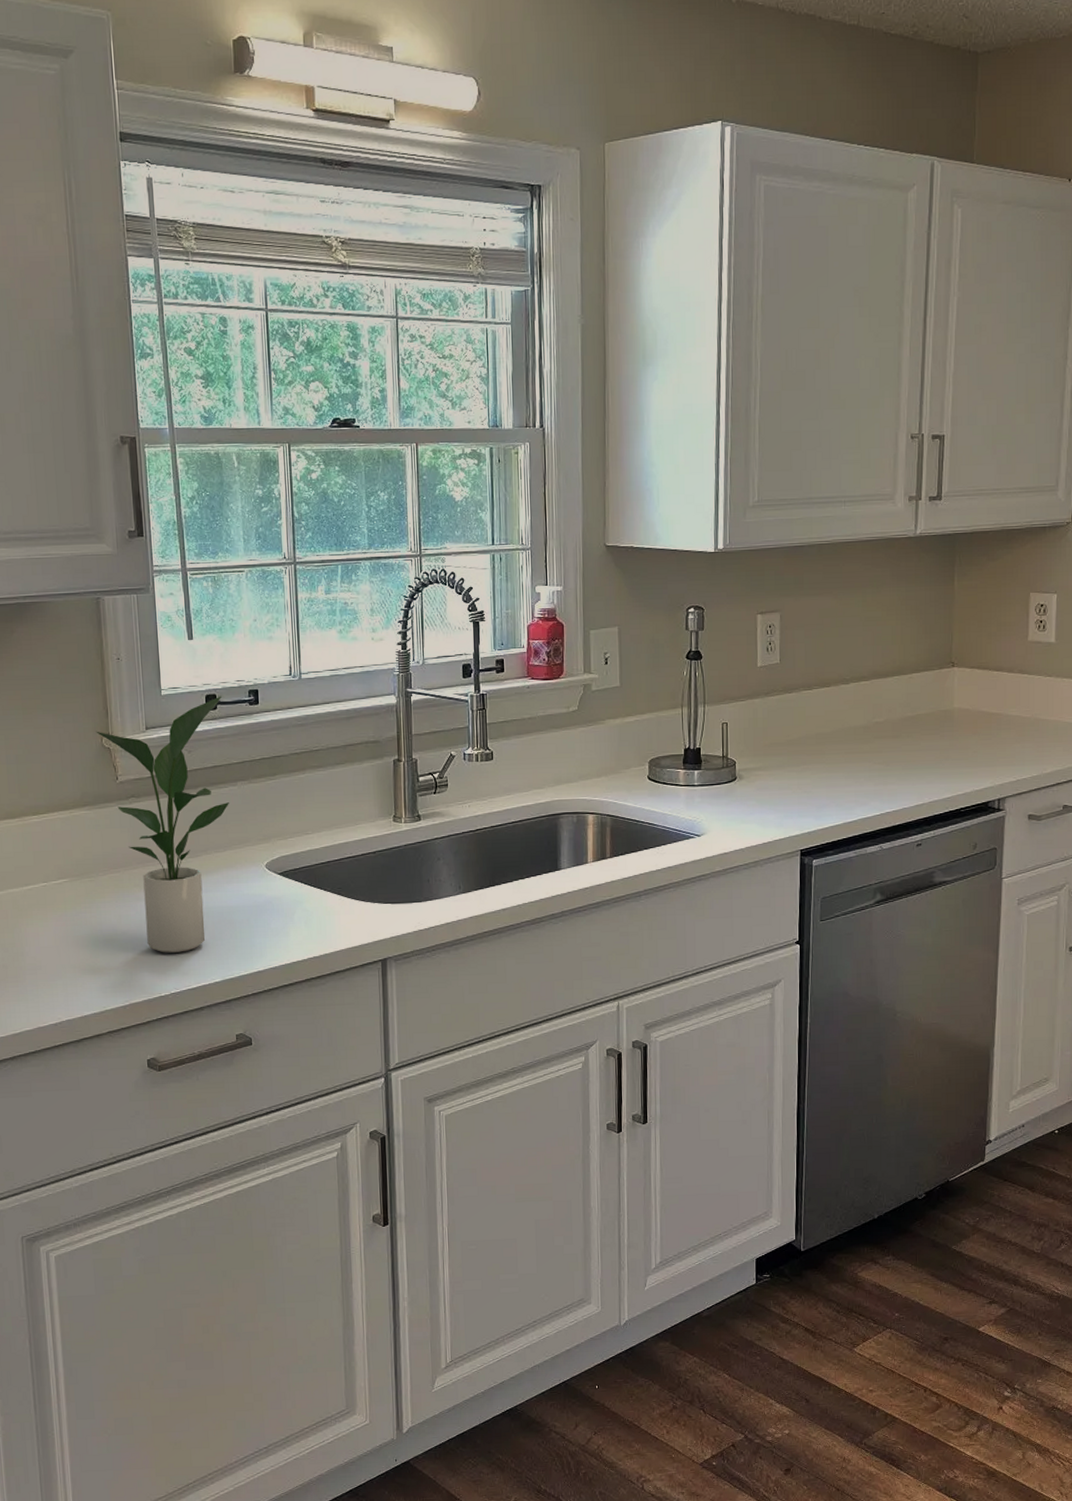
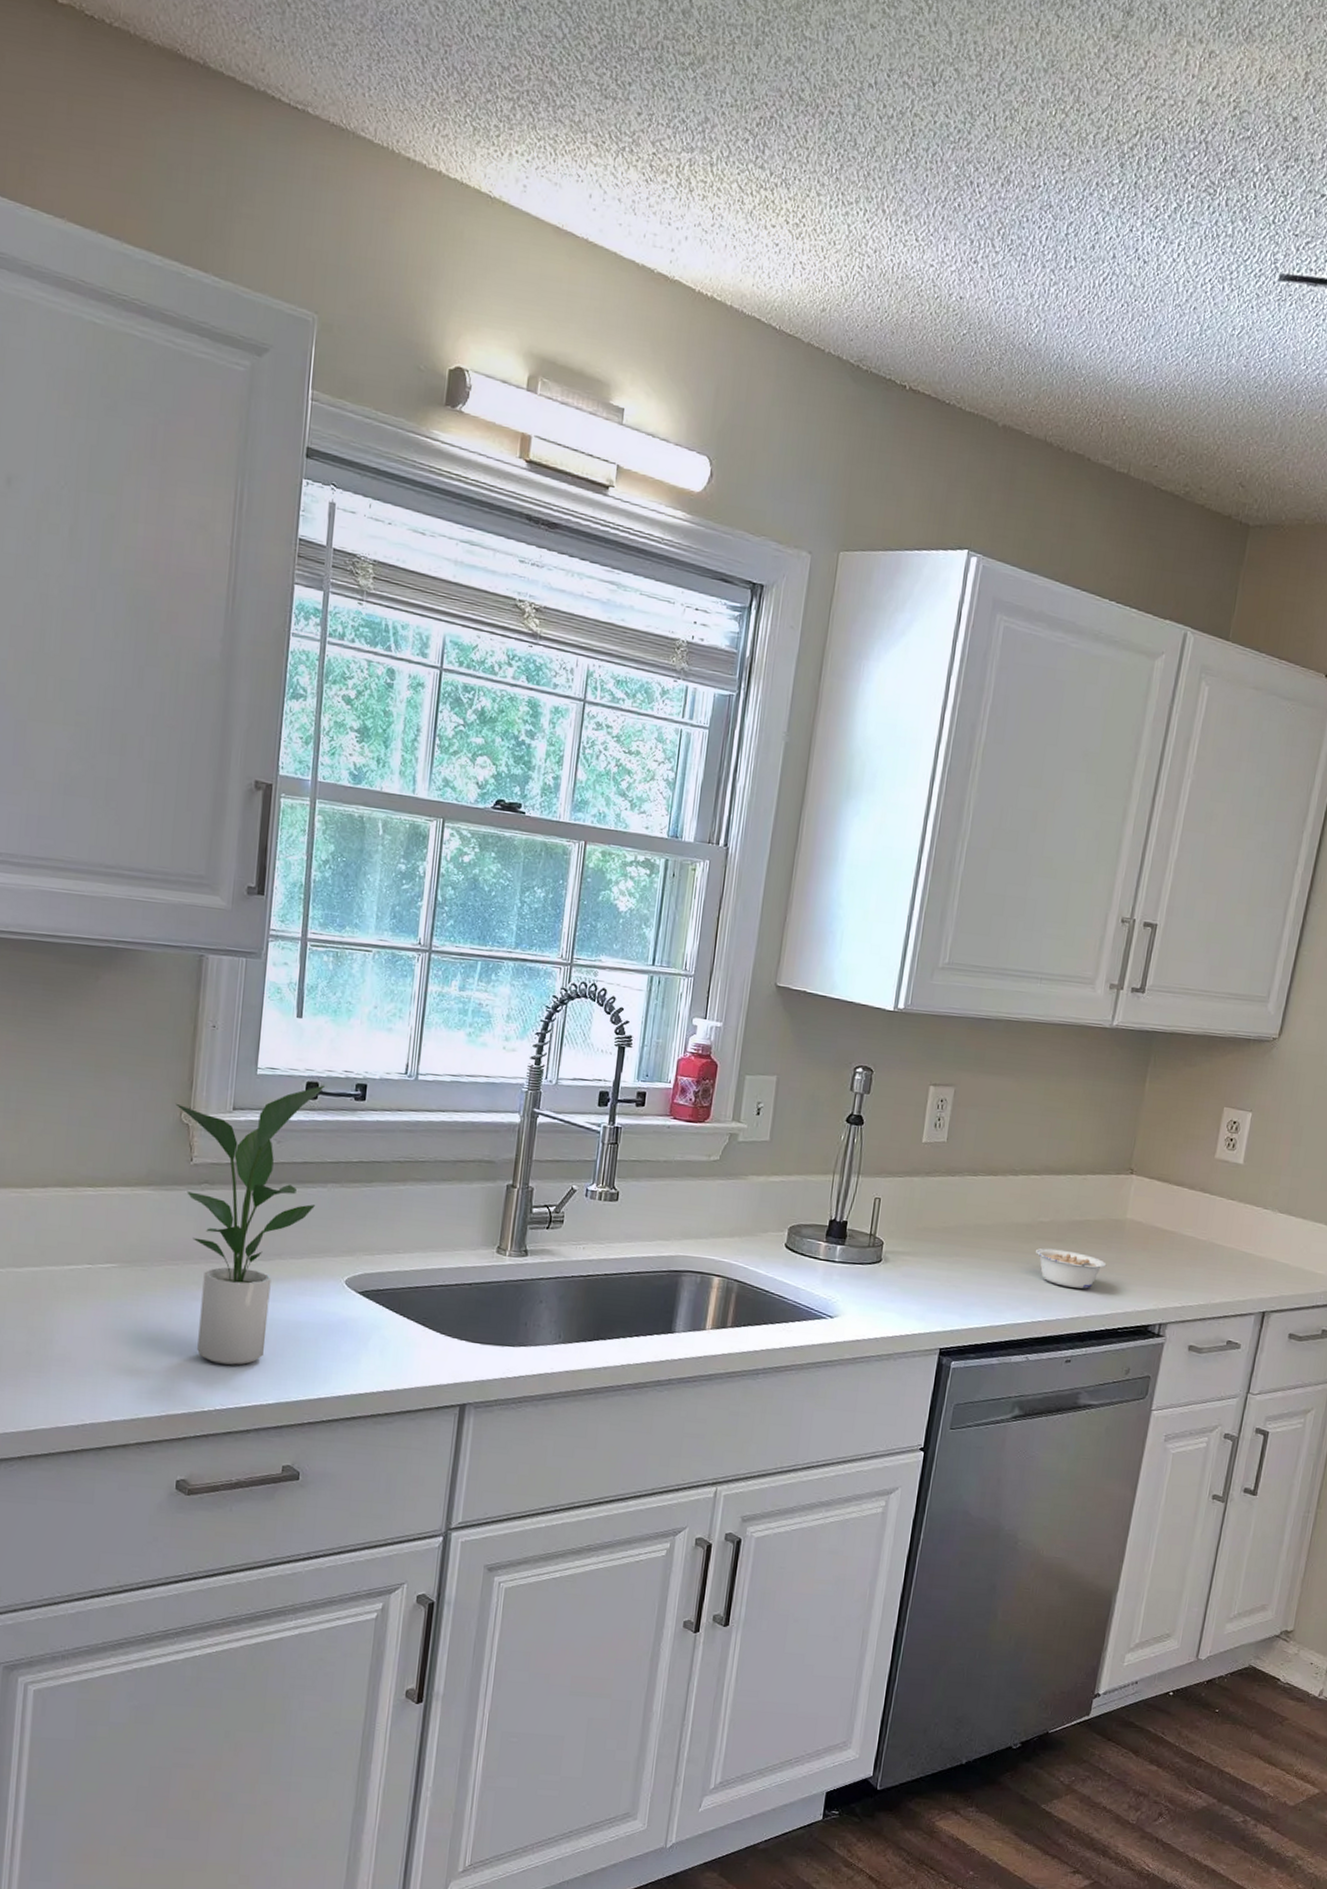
legume: none [875,744,942,778] -> present [1036,1248,1107,1289]

